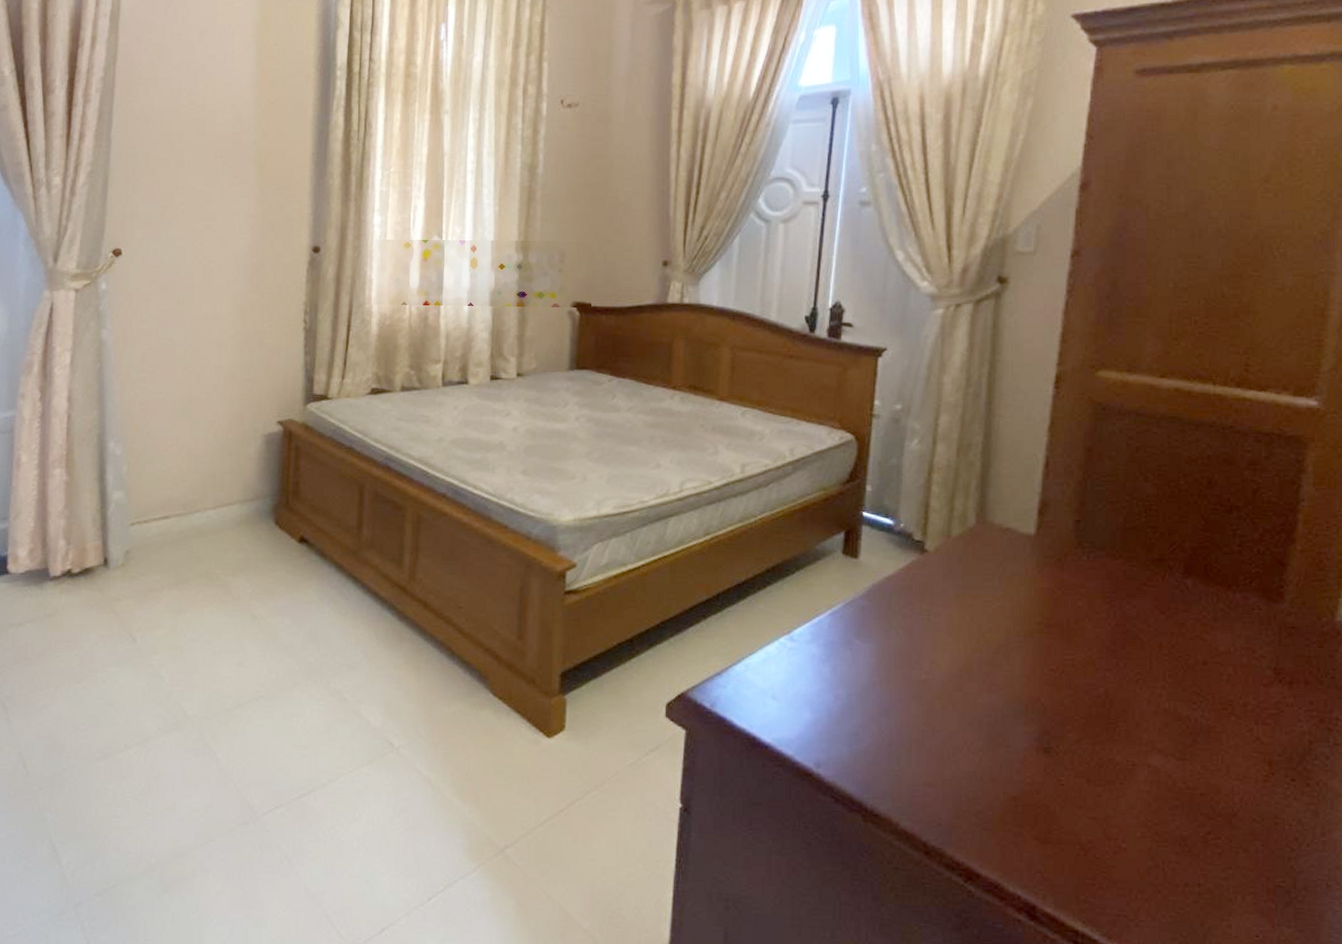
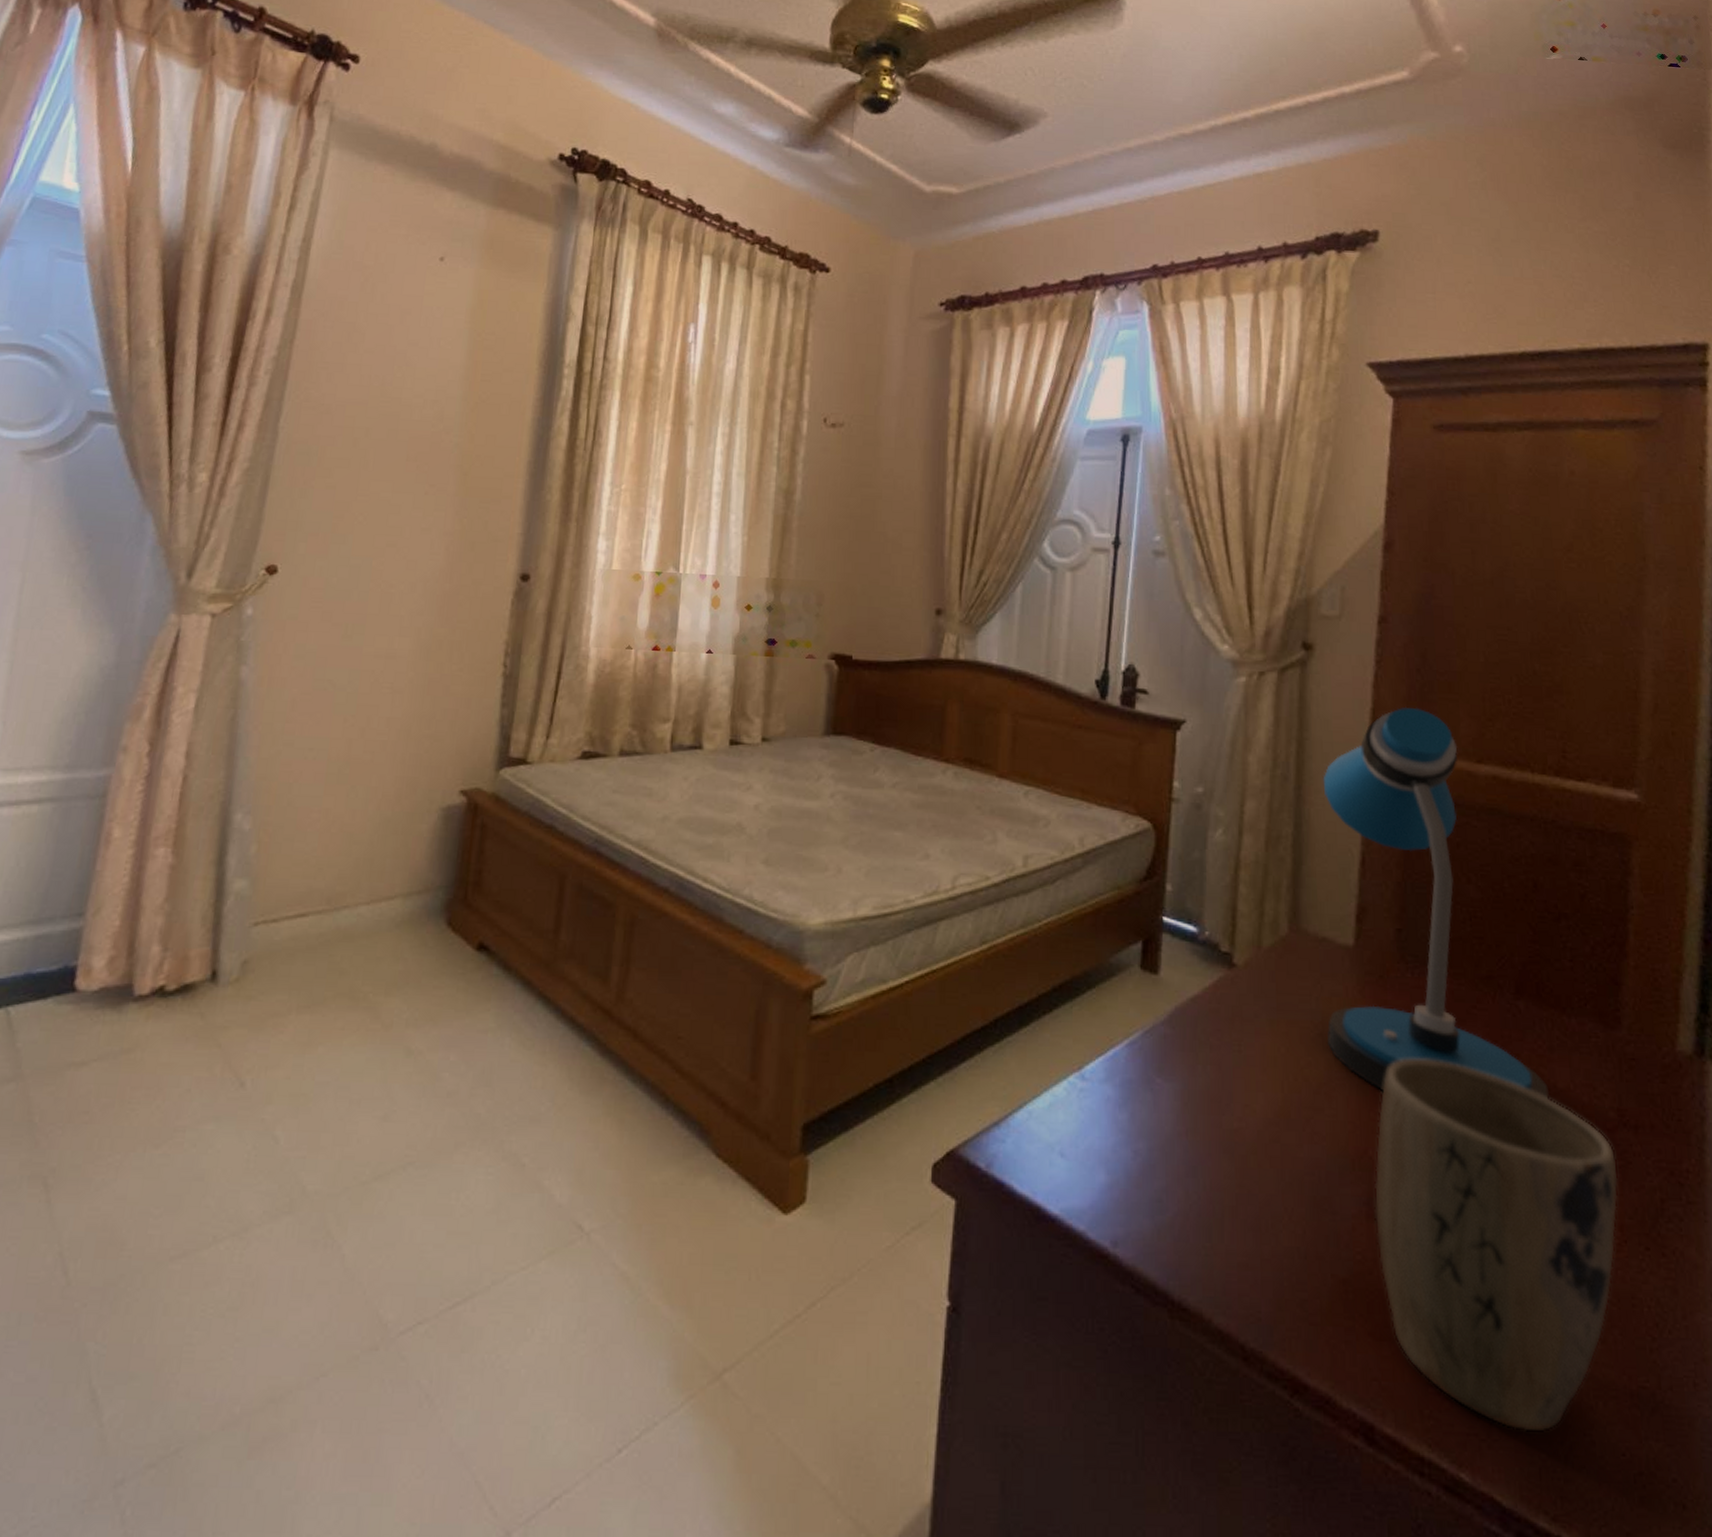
desk lamp: none [1008,330,1210,660] -> present [1323,706,1549,1099]
plant pot: none [1044,626,1270,917] -> present [1373,1058,1619,1434]

